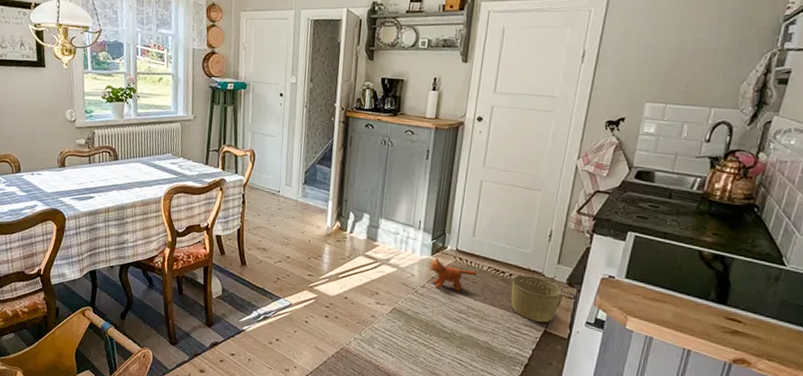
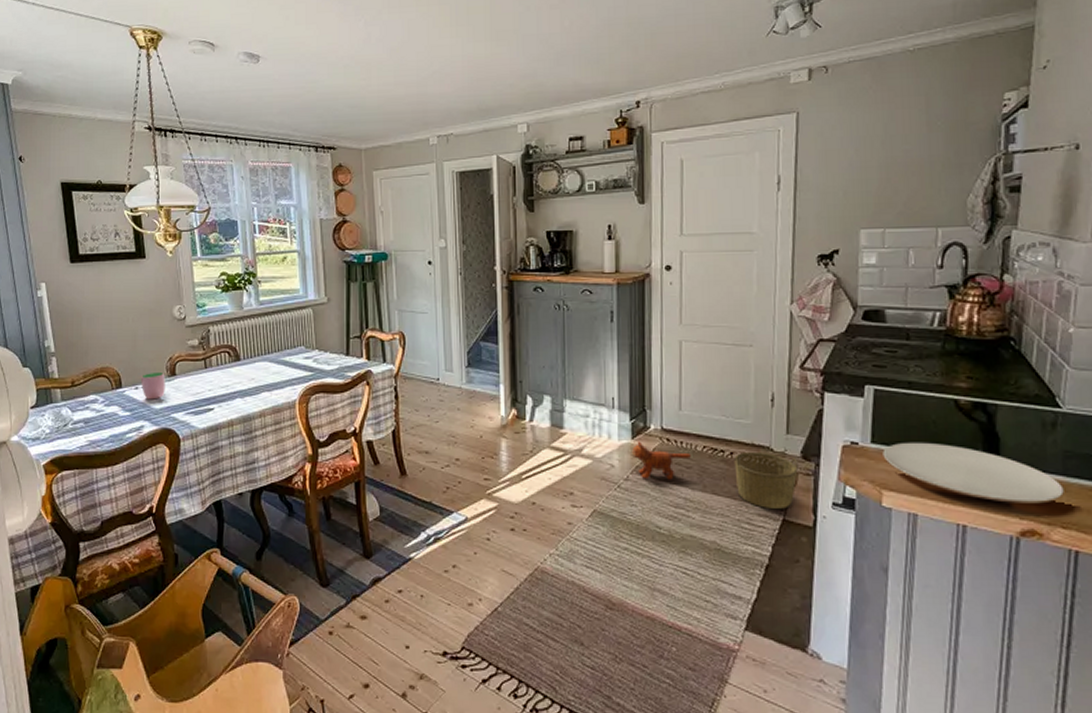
cup: none [36,162,57,185] -> present [140,371,165,400]
plate: none [633,280,775,340] -> present [882,442,1064,504]

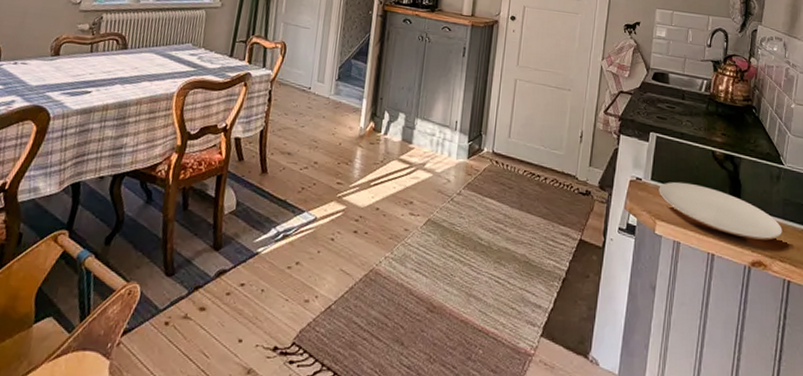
cup: present [140,371,165,400] -> none [21,49,49,77]
cat: present [632,441,691,480] -> none [466,161,514,198]
basket: present [734,451,798,510] -> none [547,178,596,231]

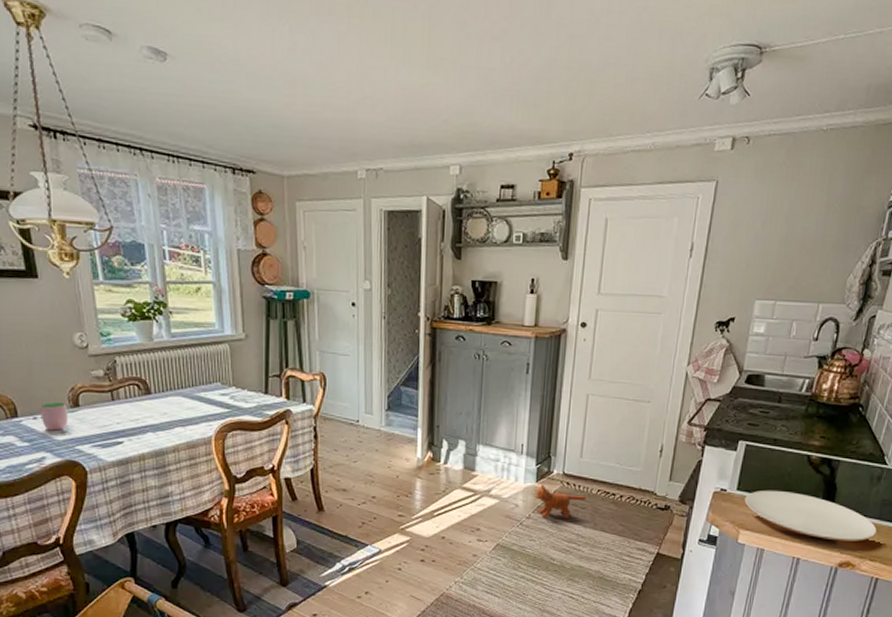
cup: none [21,49,49,77] -> present [38,402,68,431]
cat: none [466,161,514,198] -> present [535,484,586,519]

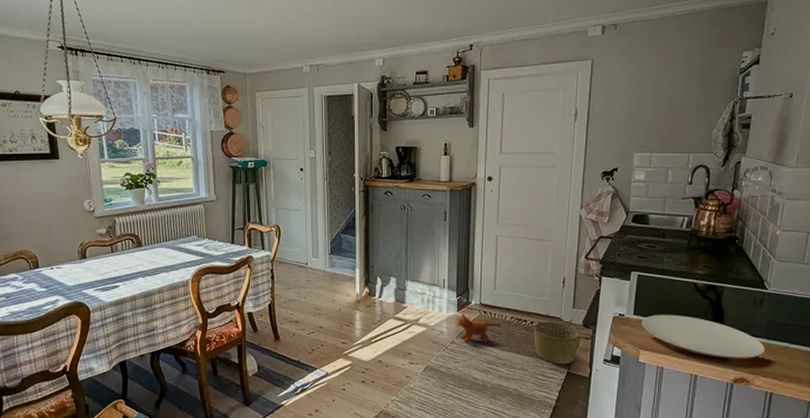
cup: present [38,402,68,431] -> none [55,255,77,278]
basket: none [622,495,676,545] -> present [534,321,580,365]

